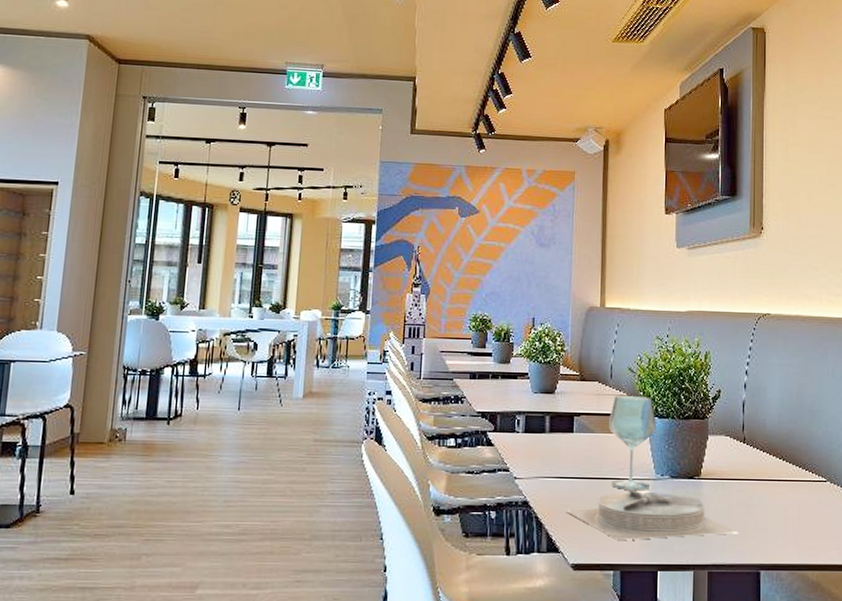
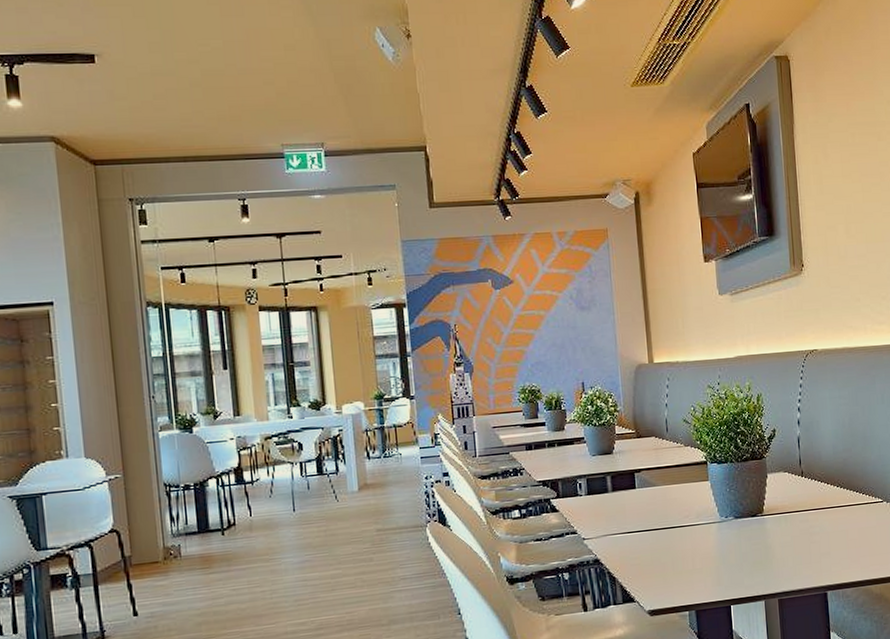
plate: present [566,488,739,540] -> none [636,532,804,583]
wine glass: present [608,396,657,491] -> none [668,445,717,536]

